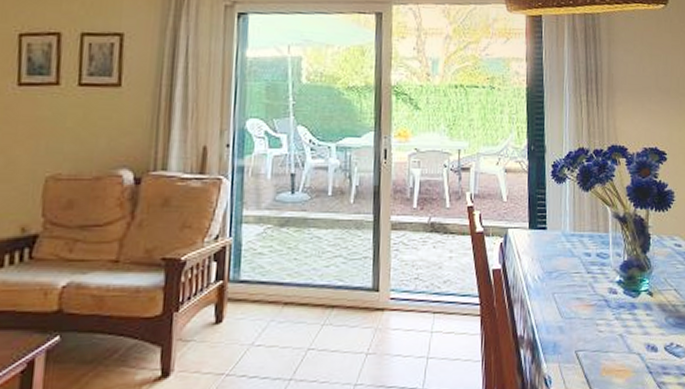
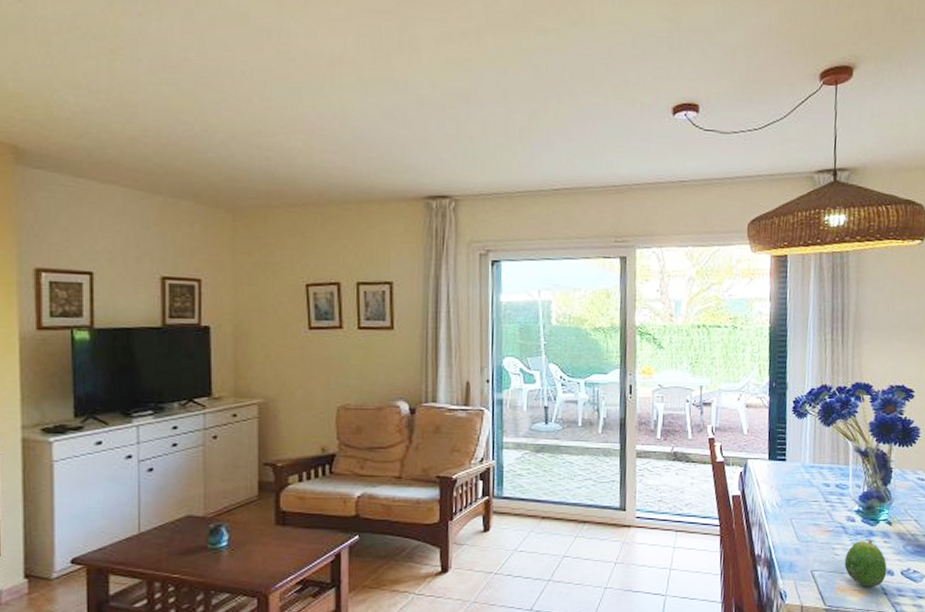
fruit: none [608,313,651,366] -> present [844,539,887,587]

